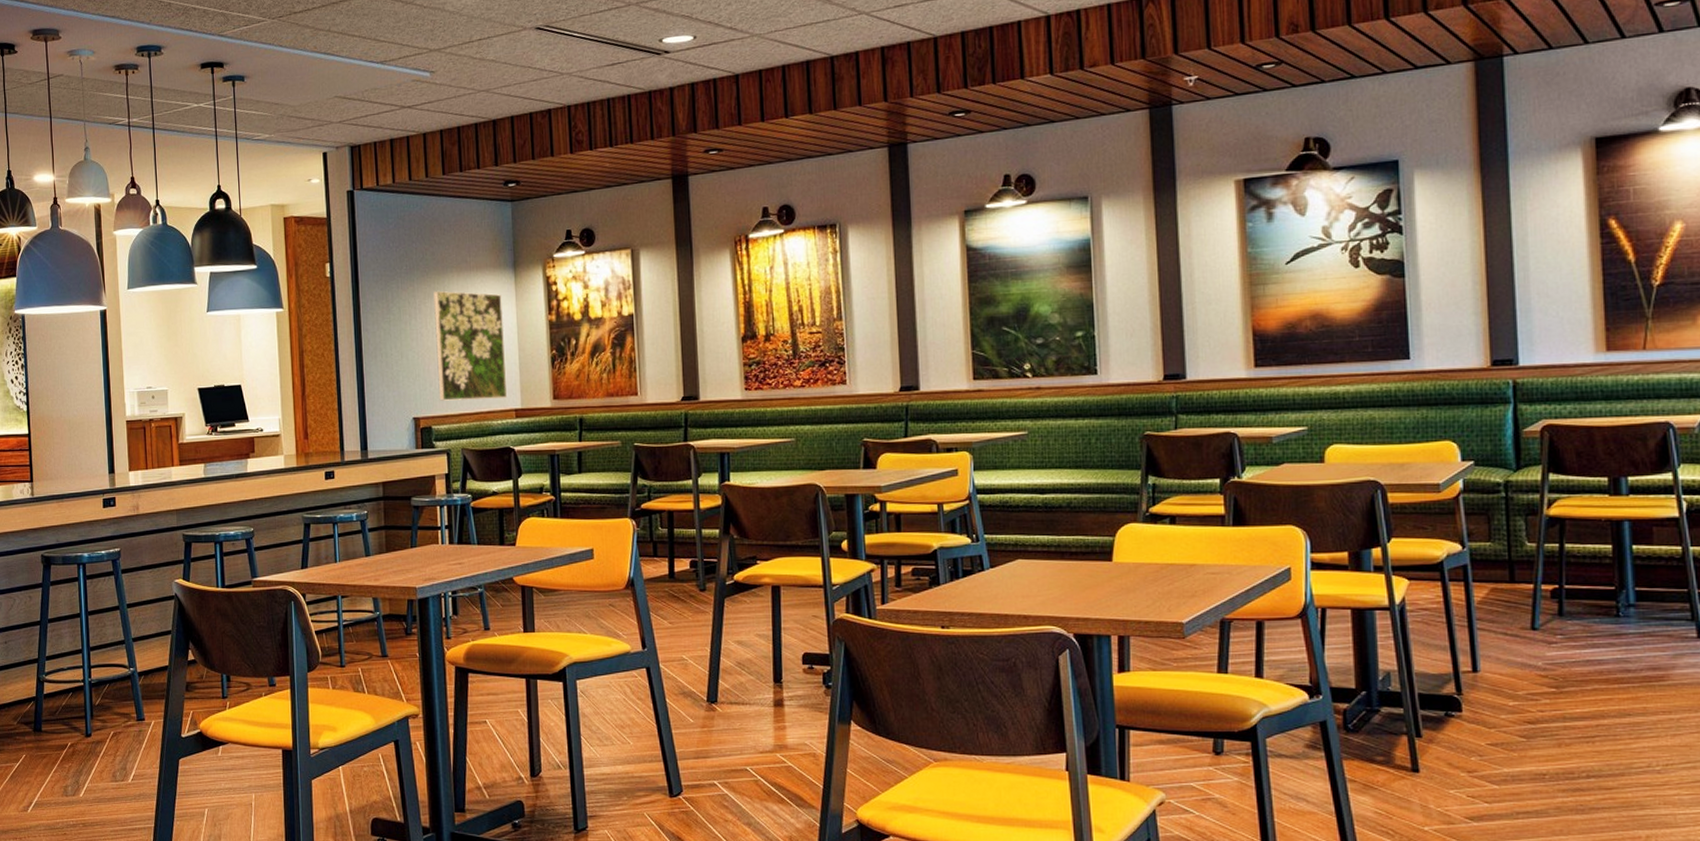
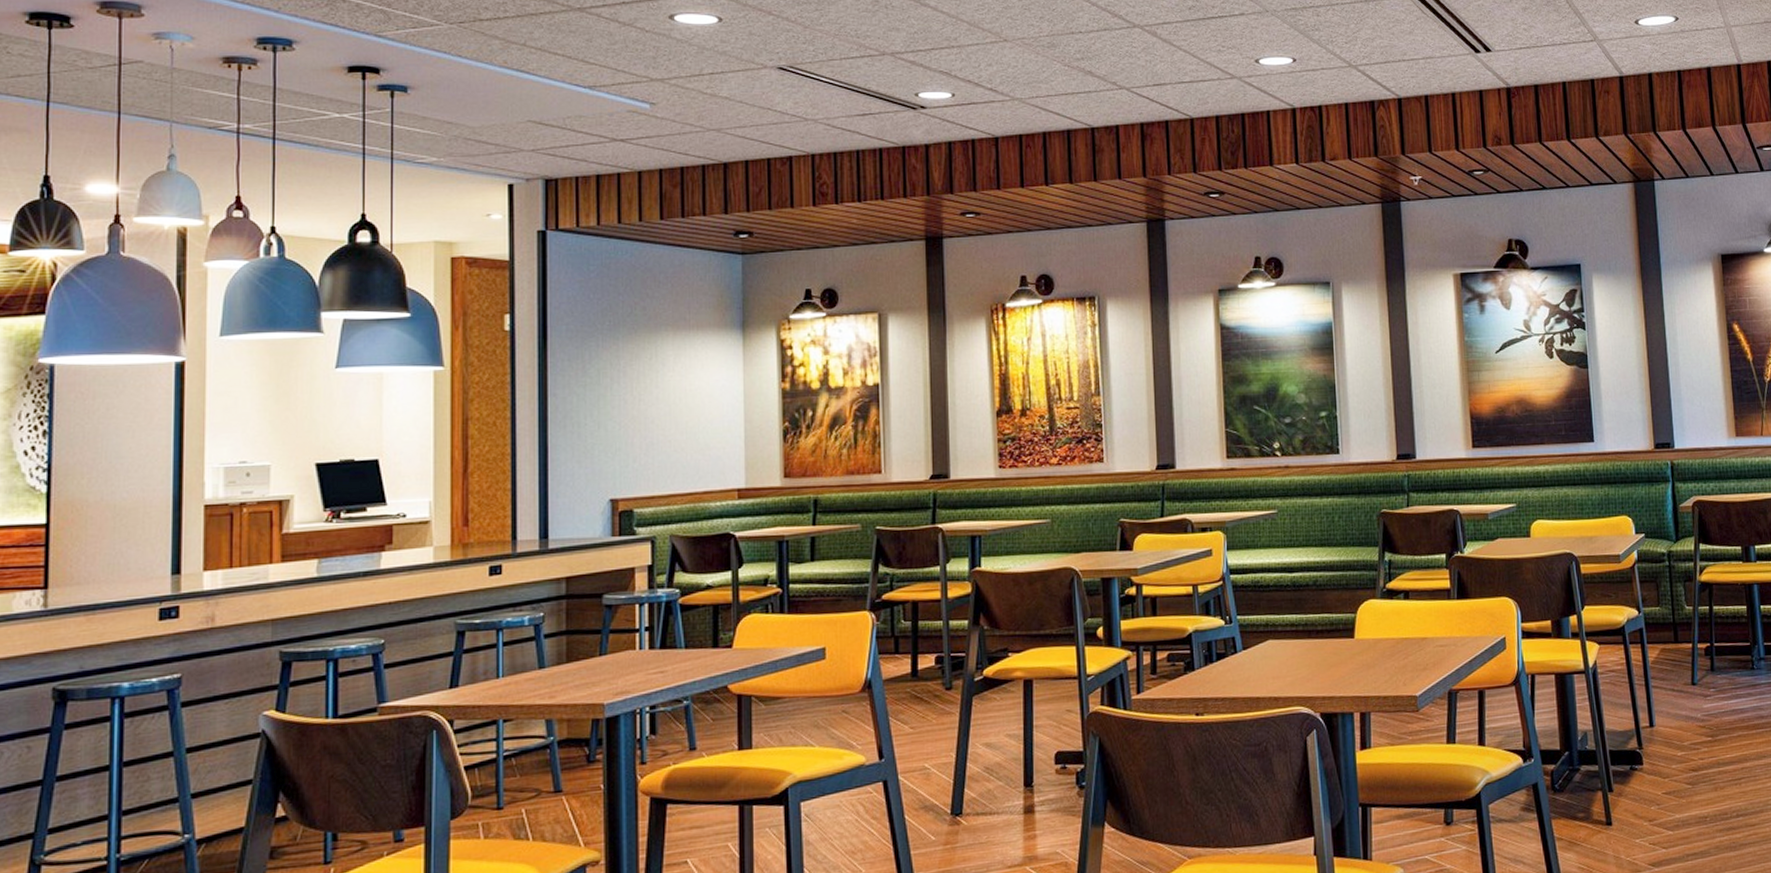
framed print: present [433,290,507,401] -> none [643,351,728,480]

